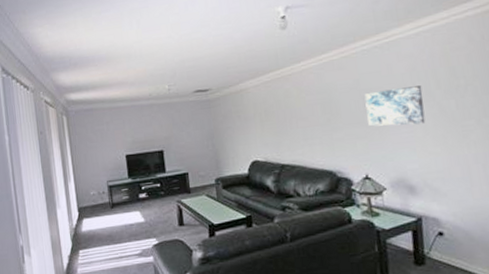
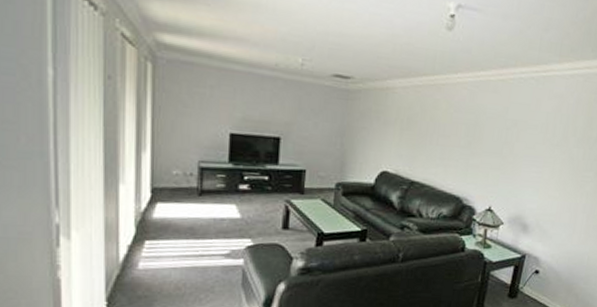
wall art: present [364,85,426,126] -> none [505,124,561,167]

